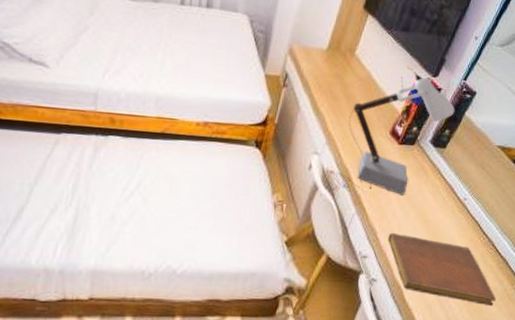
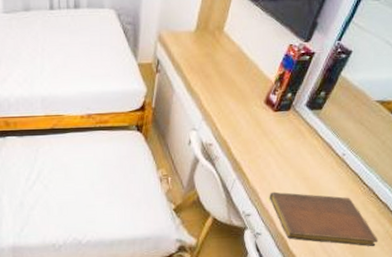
desk lamp: present [334,67,455,195] -> none [213,36,330,160]

